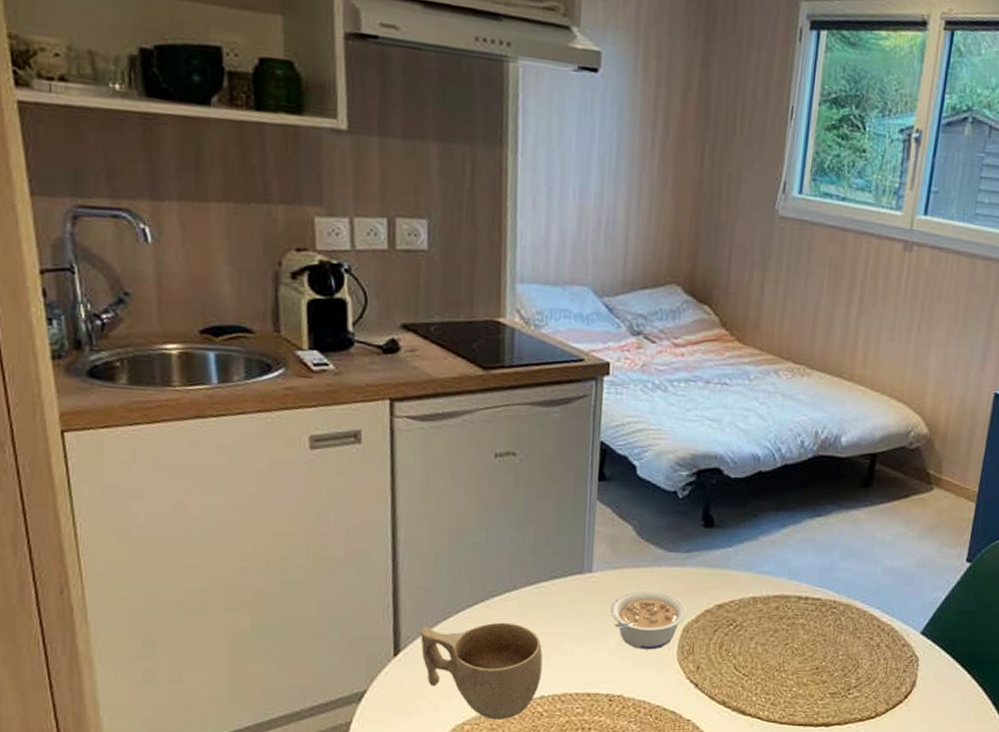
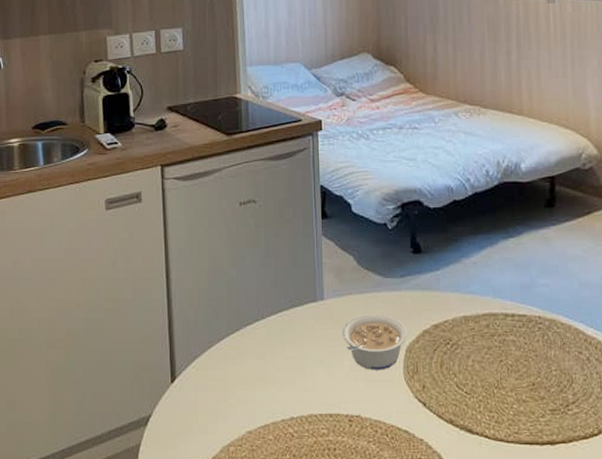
cup: present [420,622,543,720] -> none [191,349,290,441]

